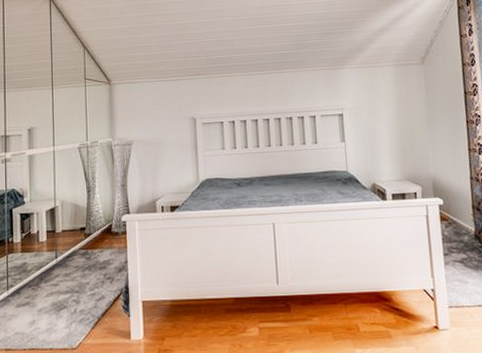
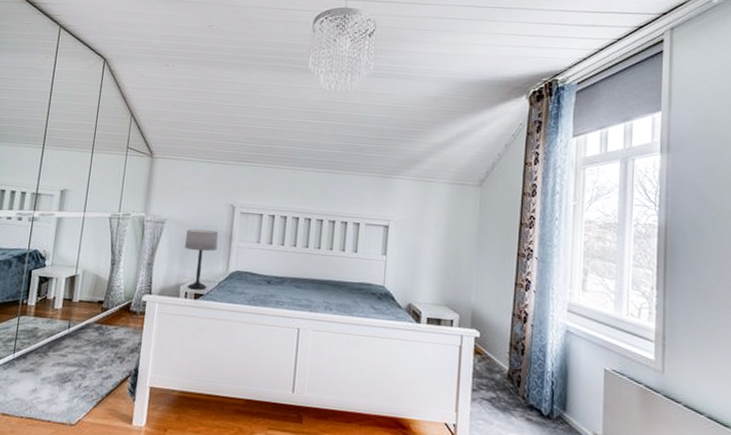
table lamp: none [154,144,185,203] -> present [185,229,219,290]

